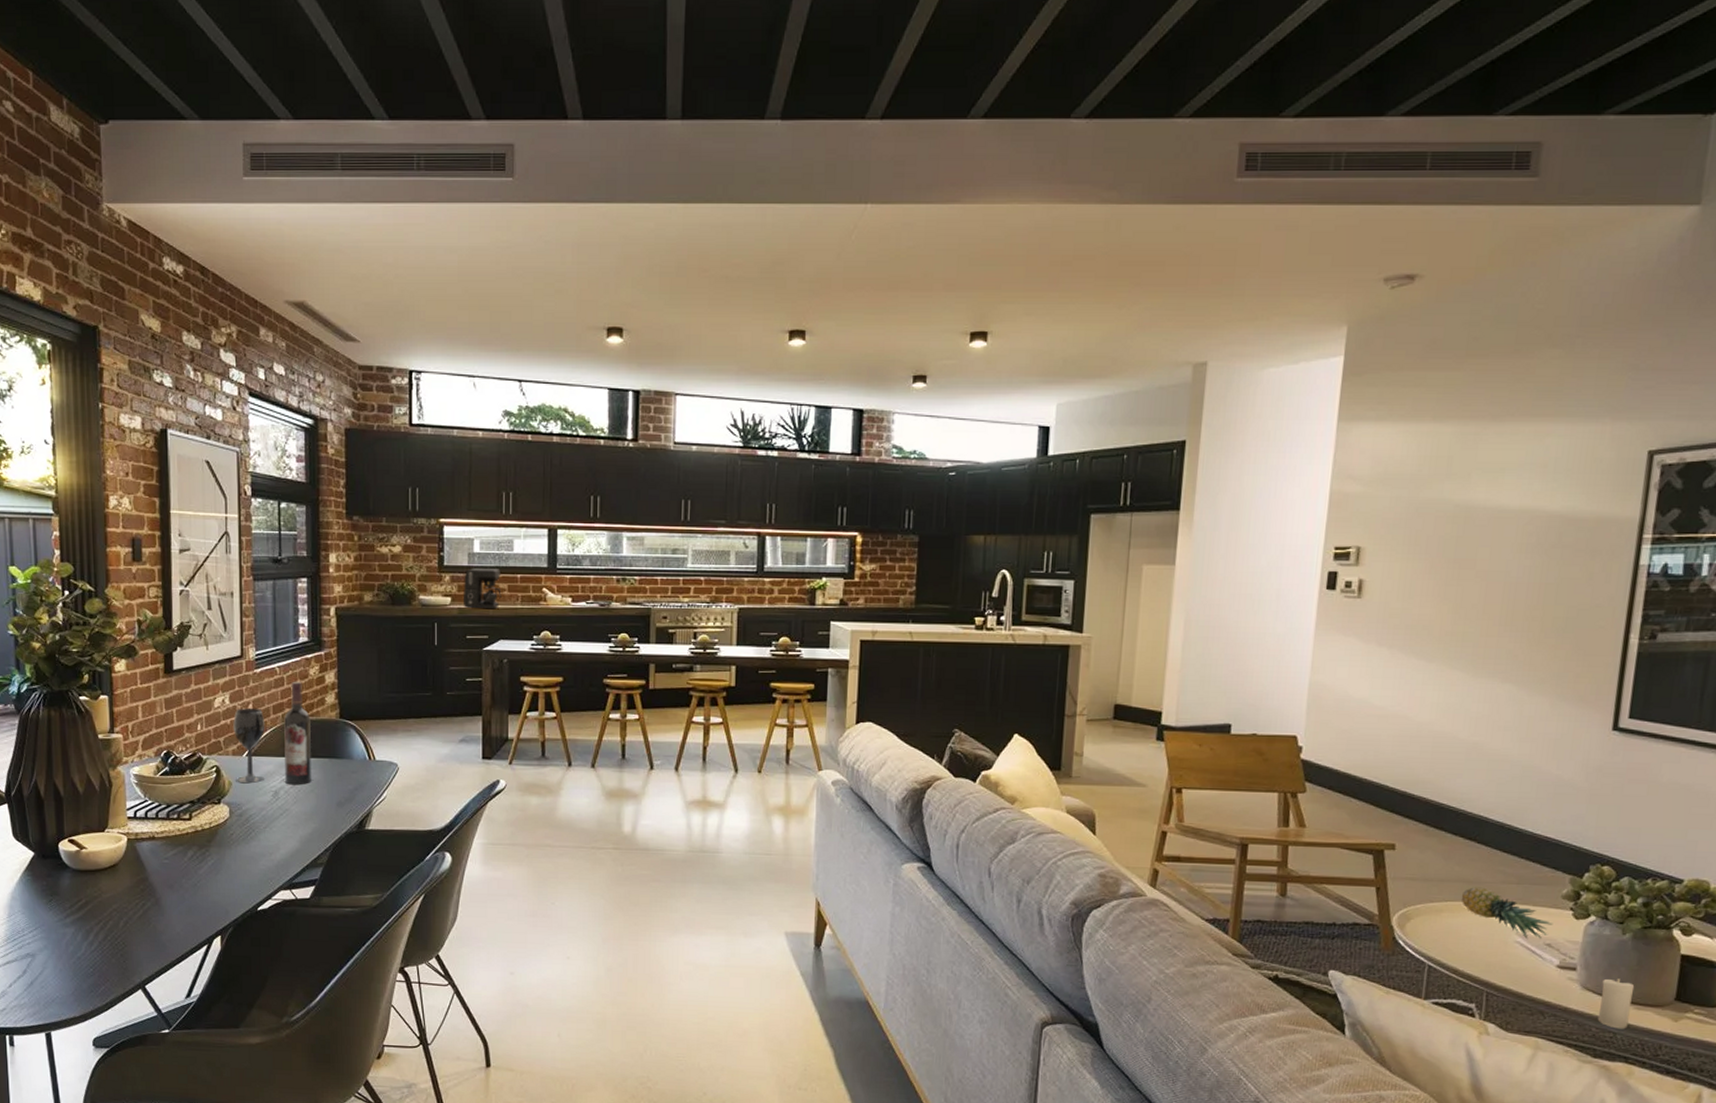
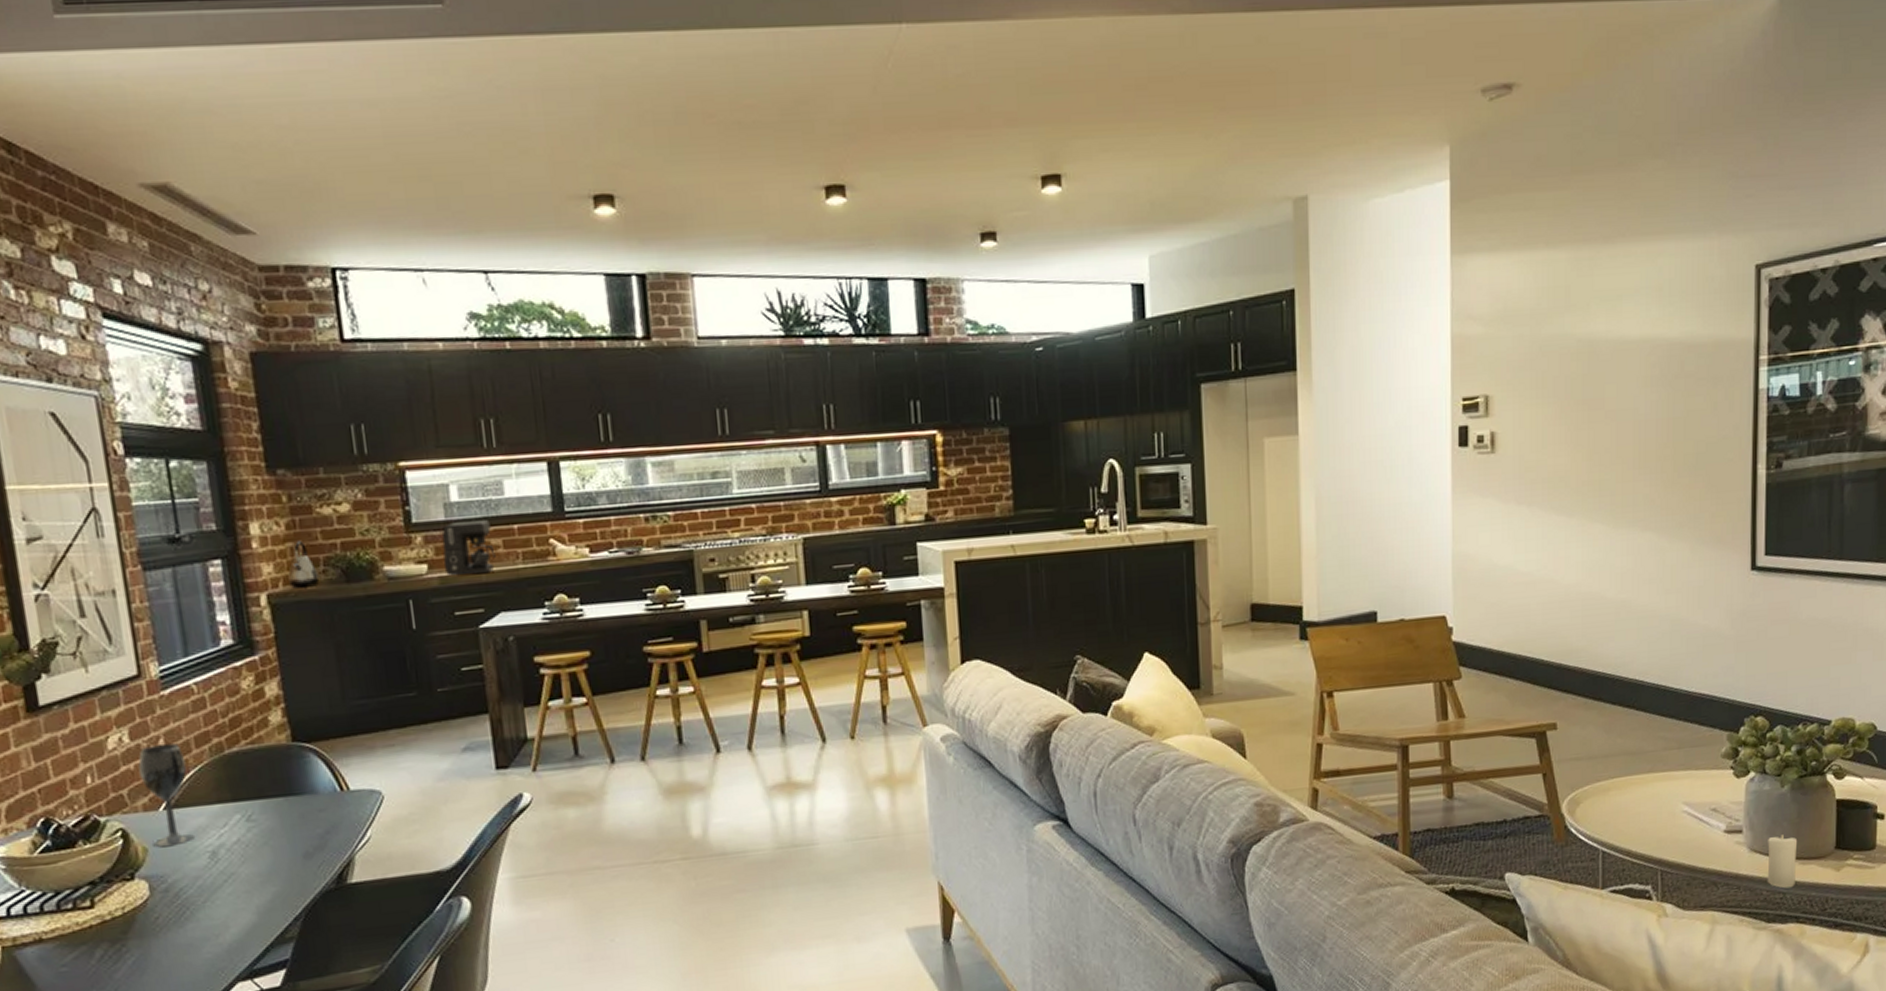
wine bottle: present [284,681,311,786] -> none [212,699,263,841]
kettle: none [350,570,374,605] -> present [286,540,320,588]
fruit: present [1461,887,1553,939] -> none [1626,757,1716,806]

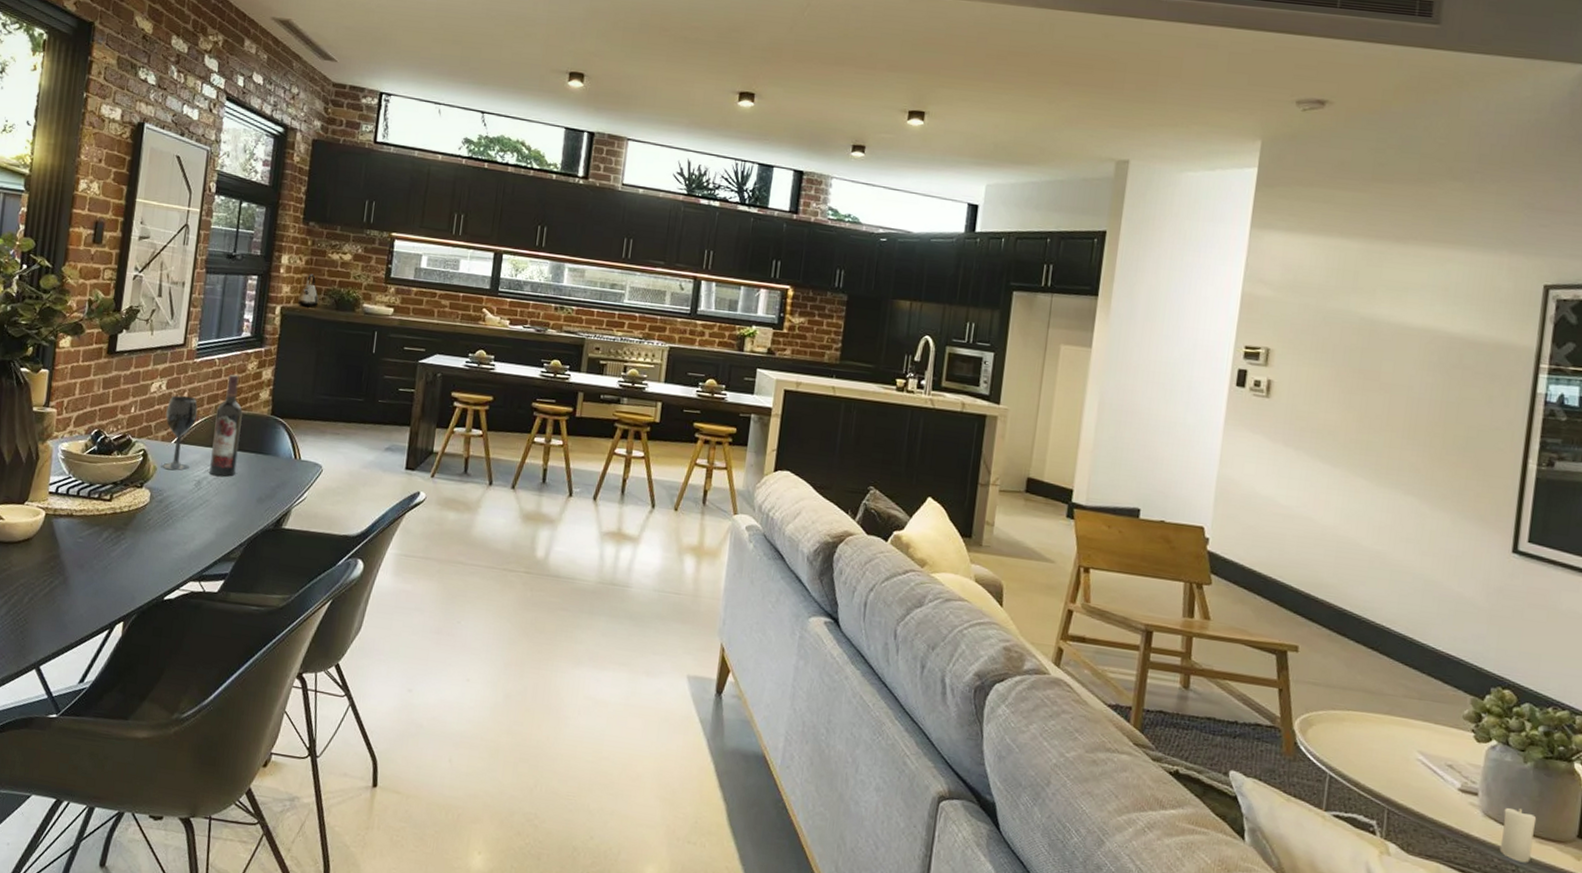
wine bottle: none [212,699,263,841] -> present [209,374,243,478]
coffee maker: present [441,520,496,575] -> none [405,282,444,324]

